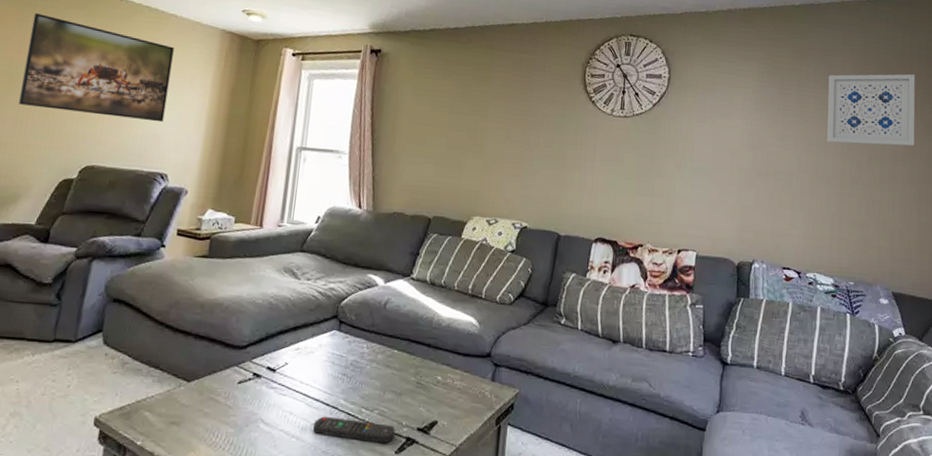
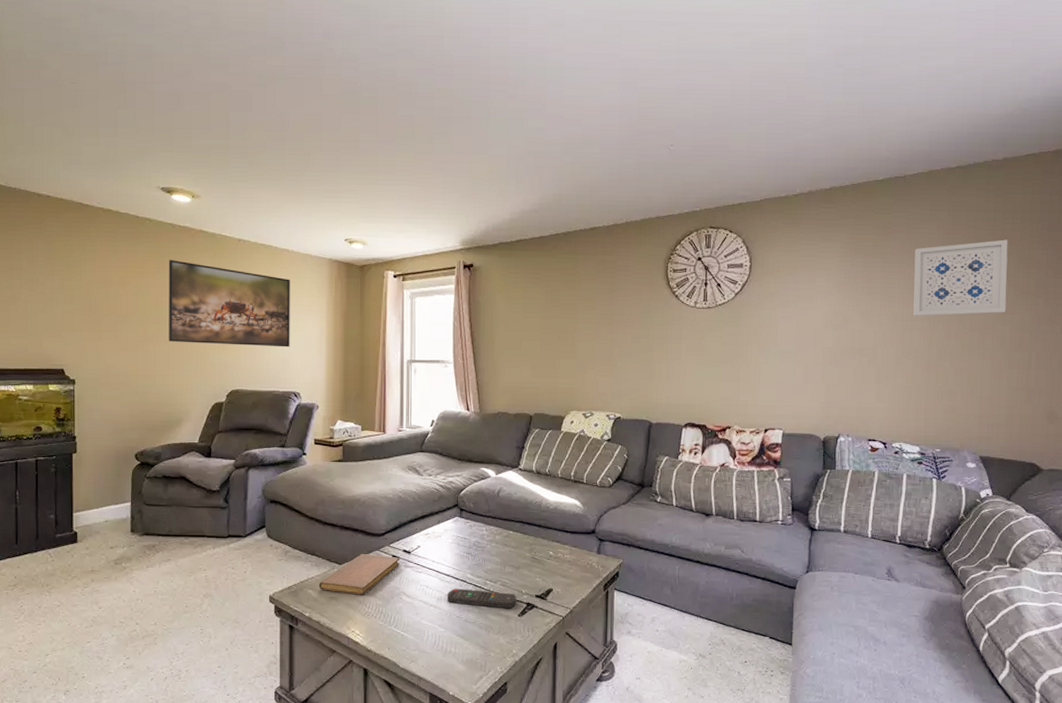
notebook: none [158,369,262,421] -> present [318,553,400,595]

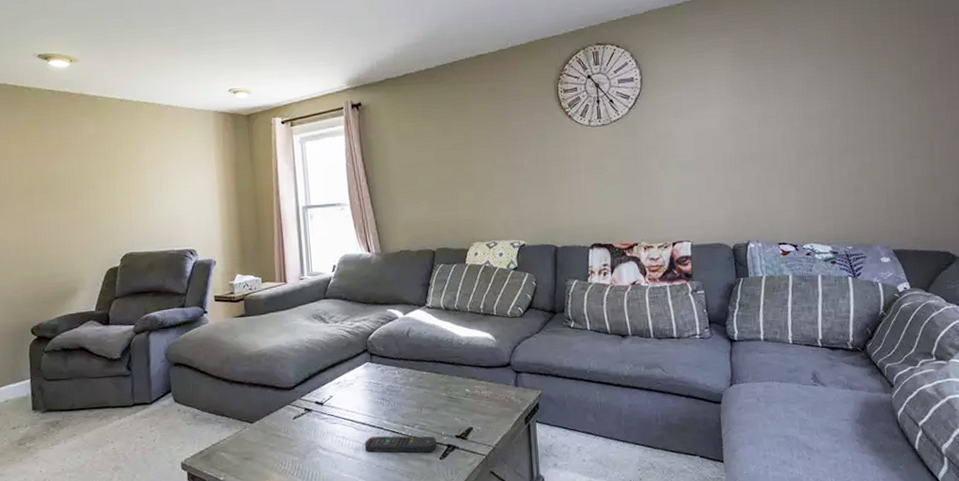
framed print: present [168,260,290,348] -> none [50,126,182,210]
notebook: present [318,553,400,595] -> none [231,409,313,453]
wall art: present [913,239,1008,316] -> none [805,29,902,114]

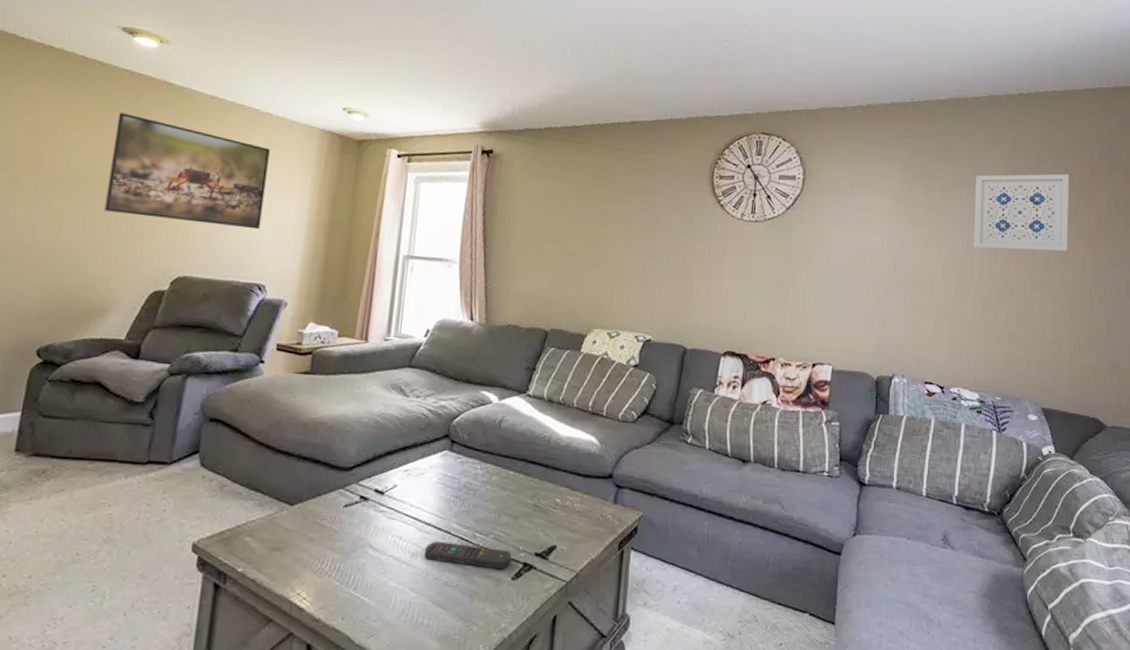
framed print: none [50,126,182,210] -> present [104,113,270,230]
wall art: none [805,29,902,114] -> present [973,174,1070,252]

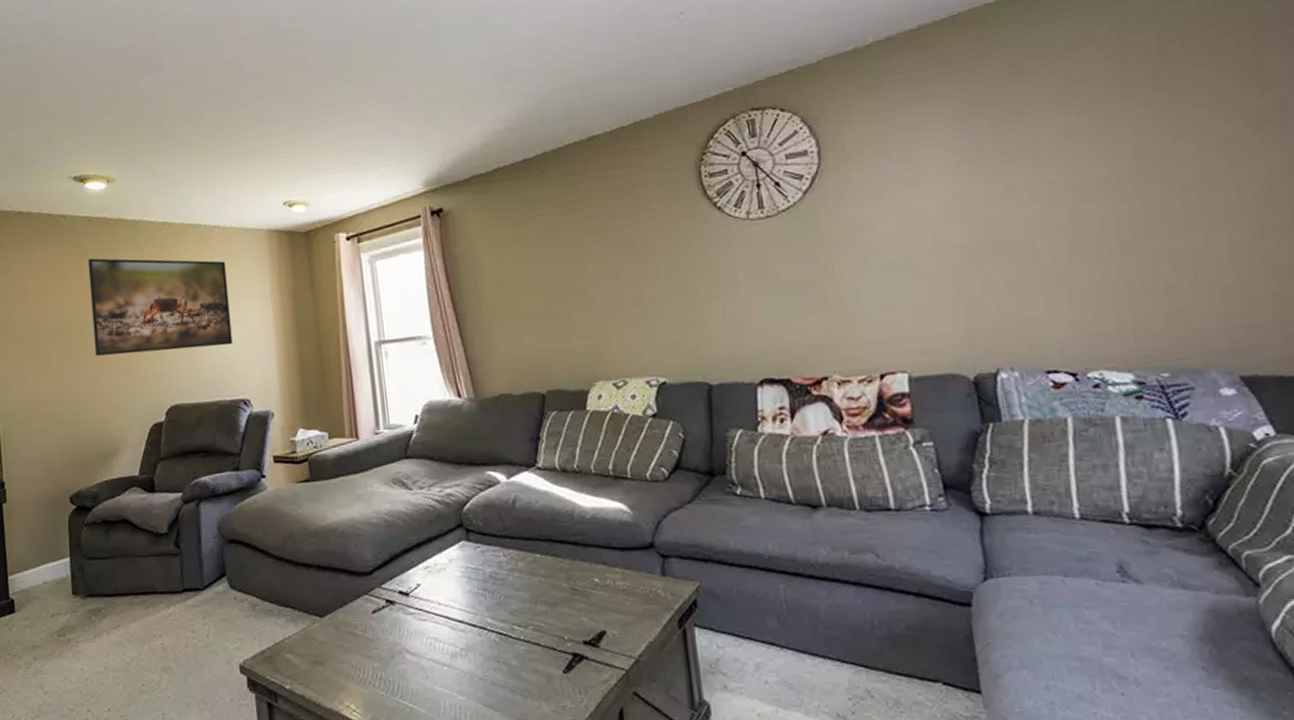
remote control: present [423,541,512,570] -> none [462,638,559,664]
wall art: present [973,174,1070,252] -> none [1066,50,1236,183]

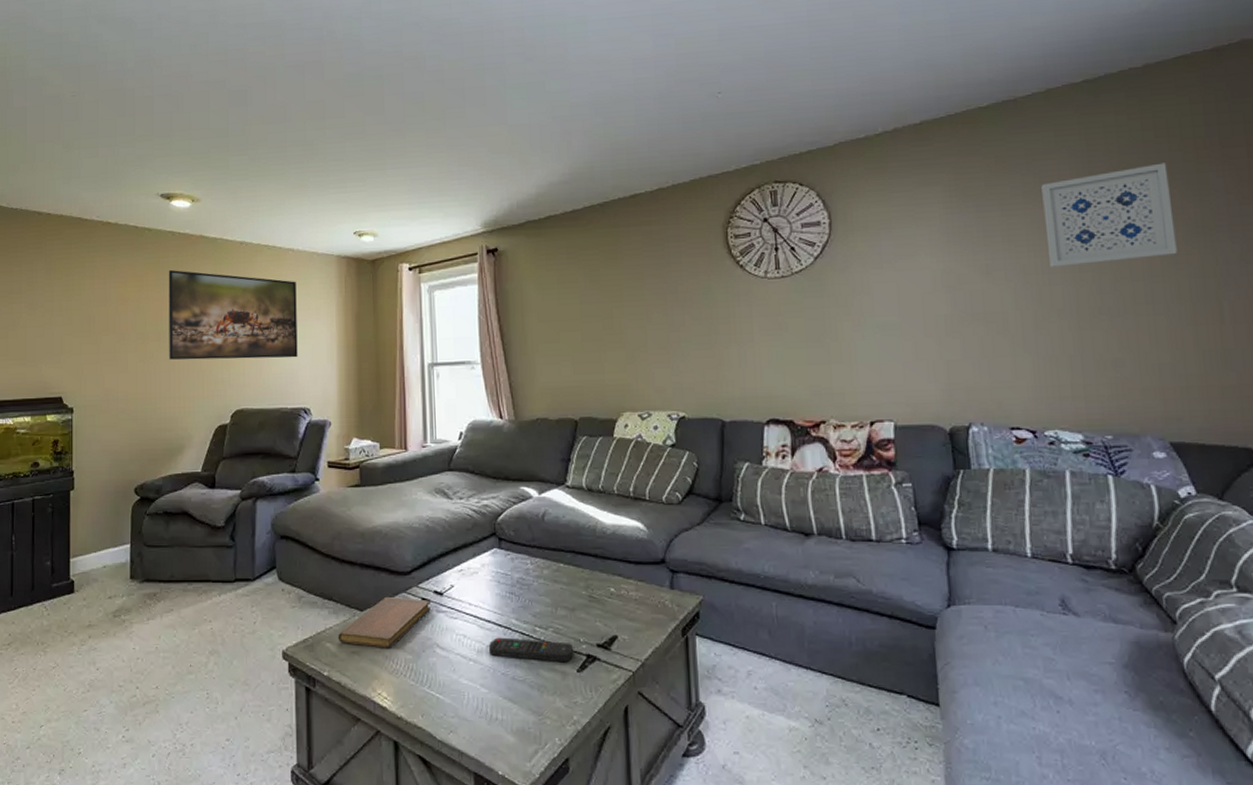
notebook: none [297,599,397,657] -> present [337,596,431,648]
remote control: none [462,638,559,664] -> present [488,637,574,663]
wall art: none [1066,50,1236,183] -> present [1041,163,1177,267]

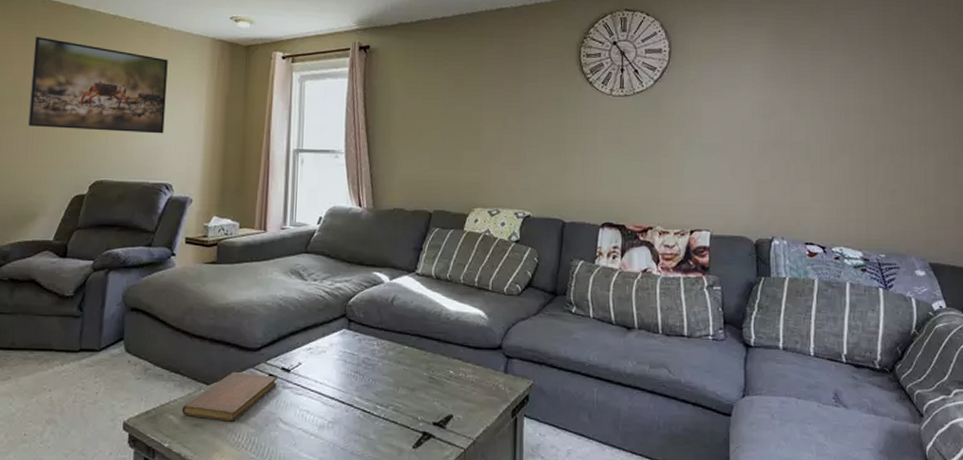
remote control: present [488,637,574,663] -> none [330,414,412,439]
wall art: present [1041,163,1177,267] -> none [845,27,946,108]

